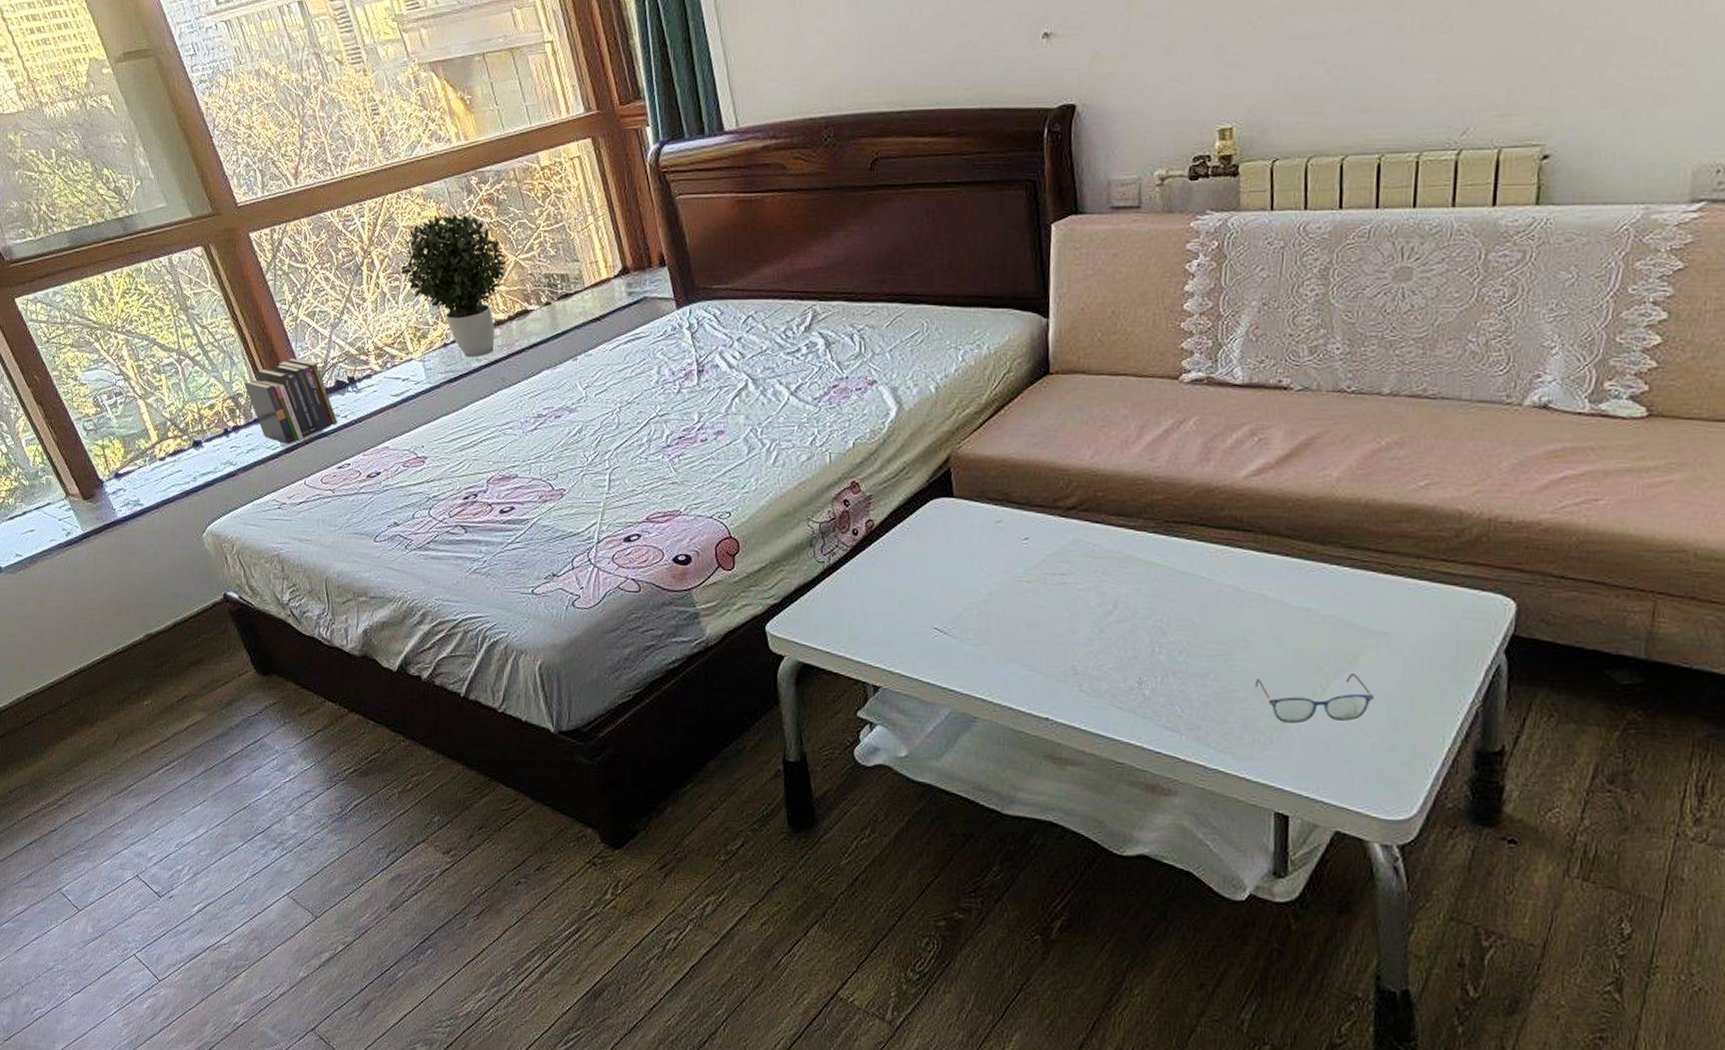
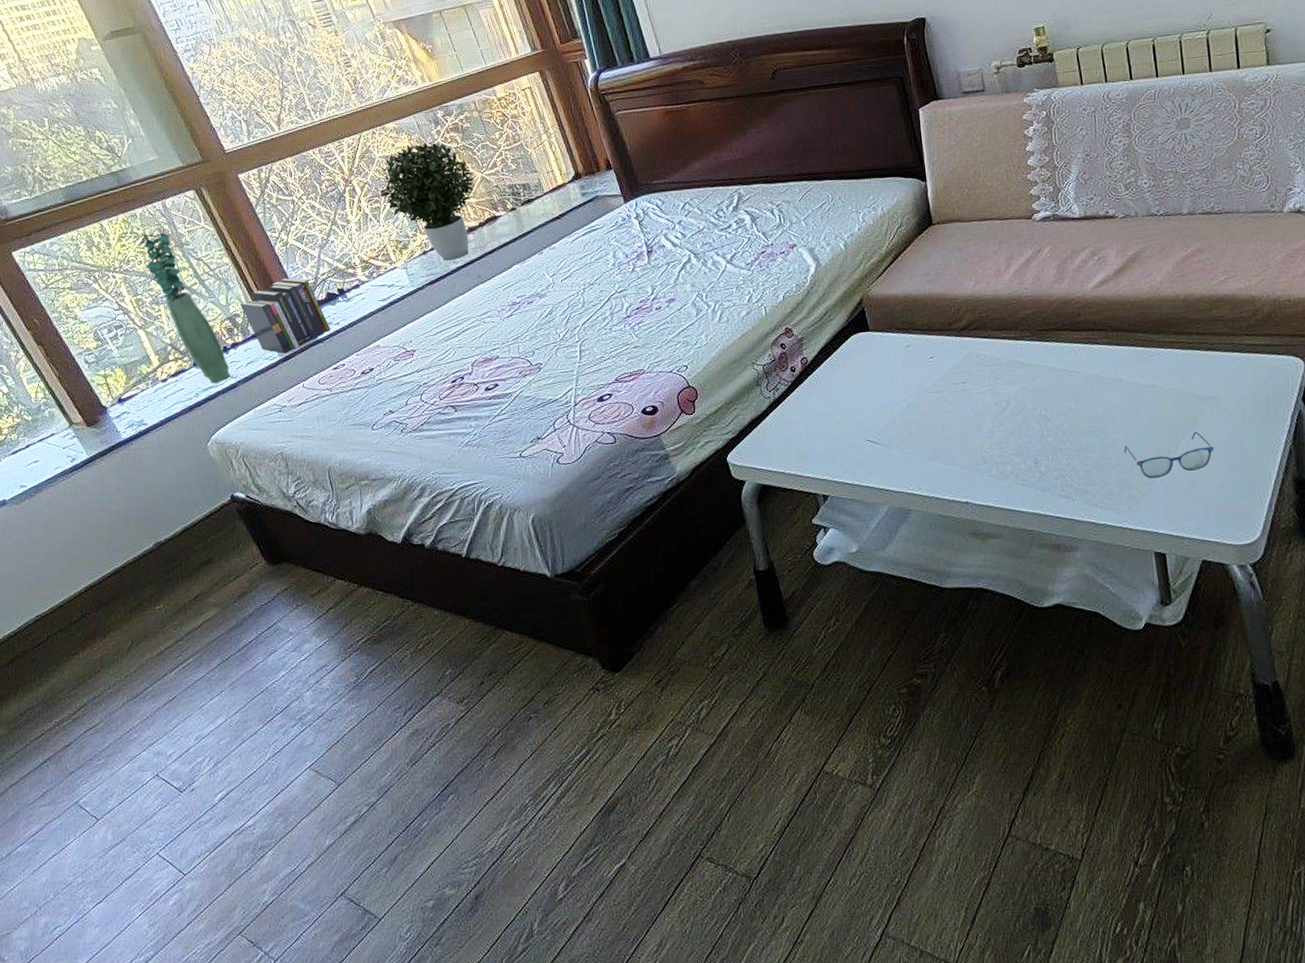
vase: none [144,284,229,468] -> present [140,227,230,383]

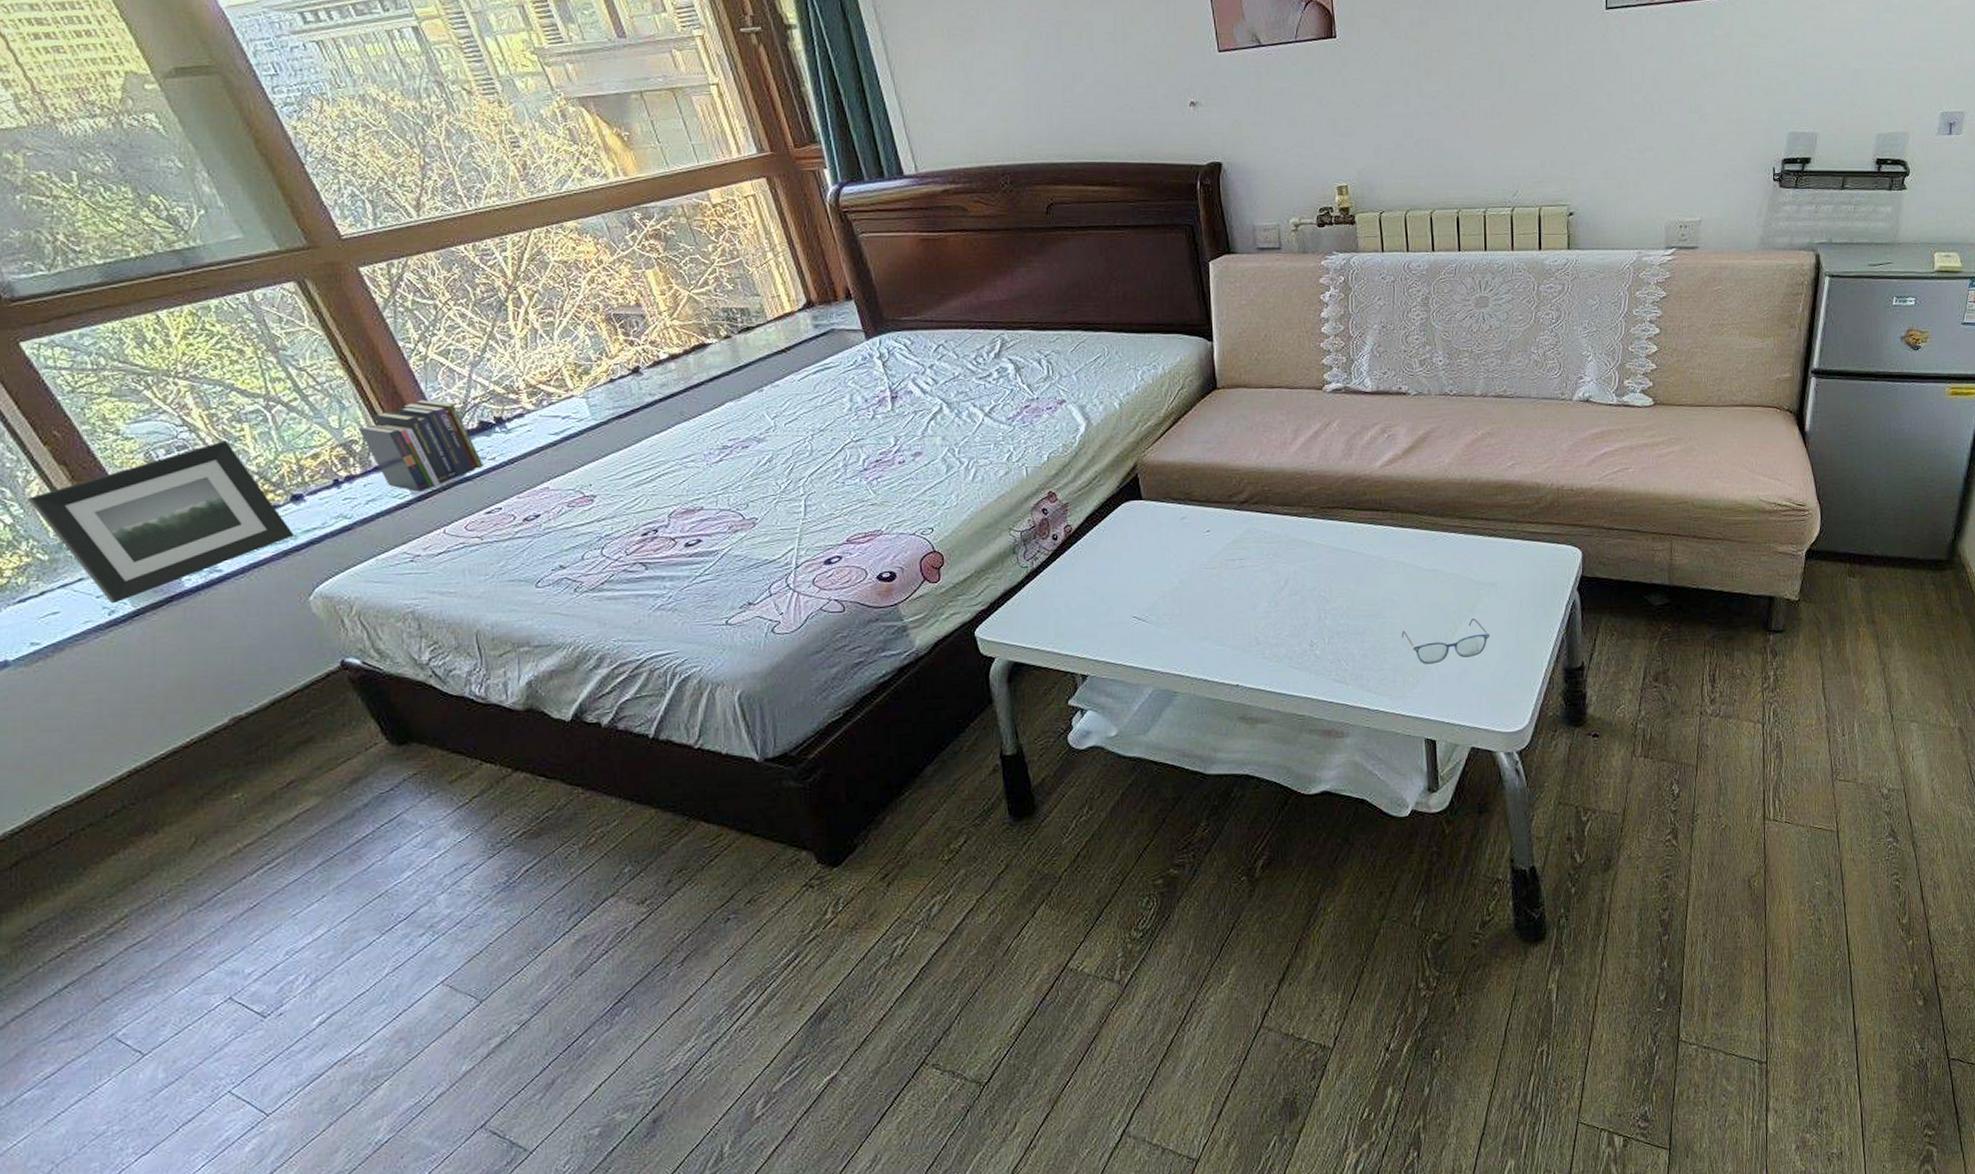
picture frame: none [17,319,197,453] -> present [27,440,295,604]
vase: present [140,227,230,383] -> none [215,324,342,523]
potted plant: present [380,142,476,261] -> none [554,249,681,392]

